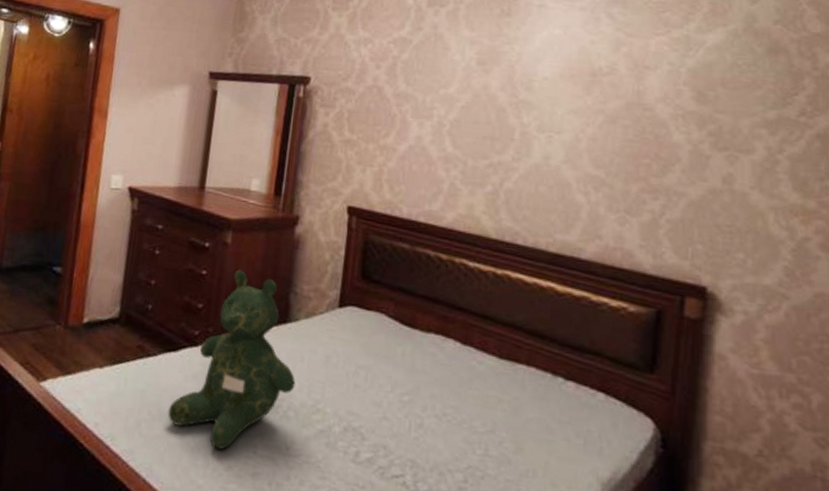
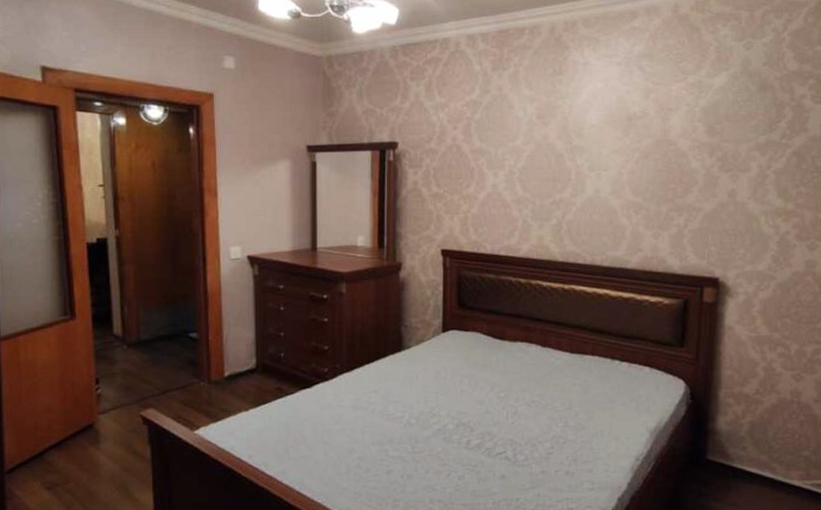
teddy bear: present [168,270,296,450] -> none [311,313,414,458]

